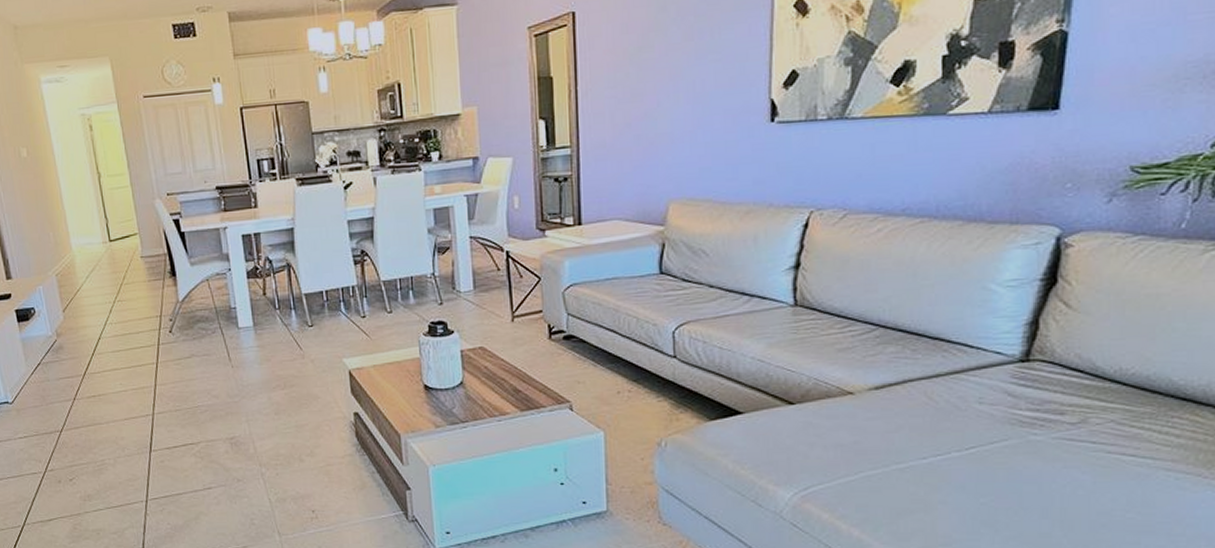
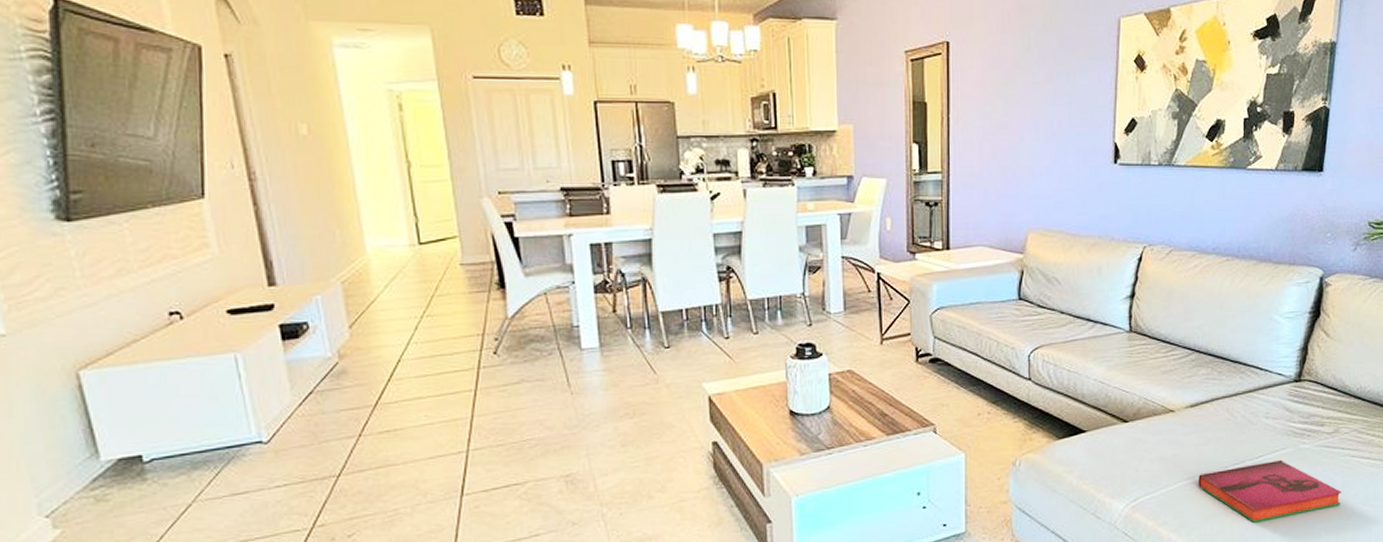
hardback book: none [887,452,1092,523] -> present [1198,459,1342,523]

